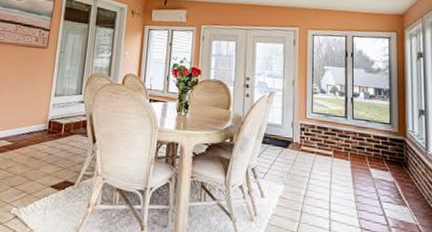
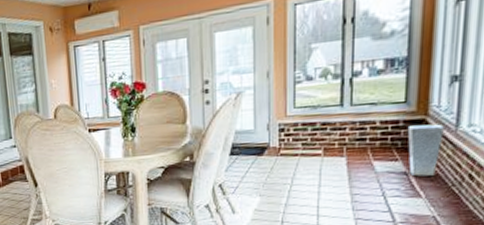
vase: none [393,144,418,188] -> present [407,124,444,177]

